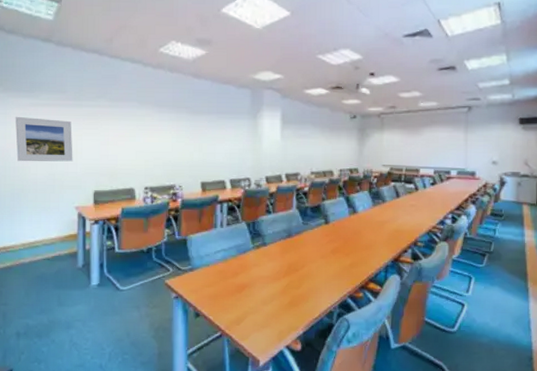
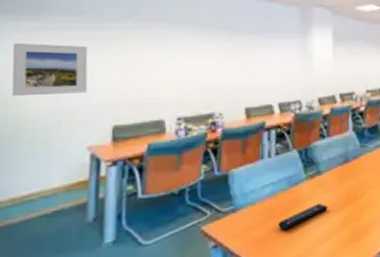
remote control: none [228,271,271,290] -> present [278,203,328,230]

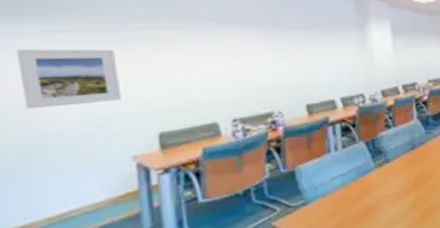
remote control: present [278,203,328,230] -> none [351,189,399,217]

